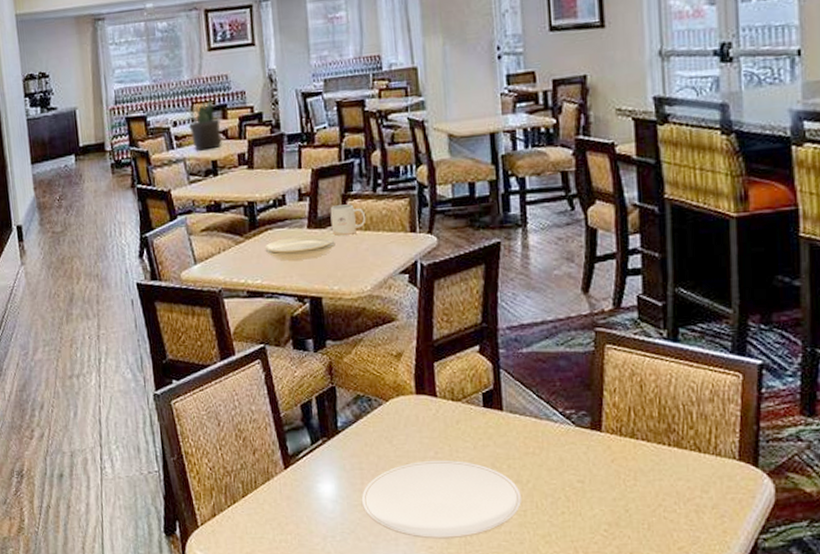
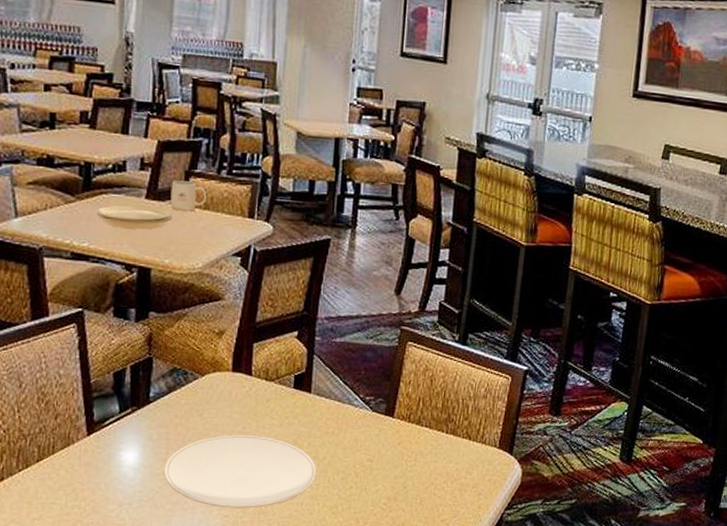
planter: present [184,98,222,151] -> none [27,45,65,101]

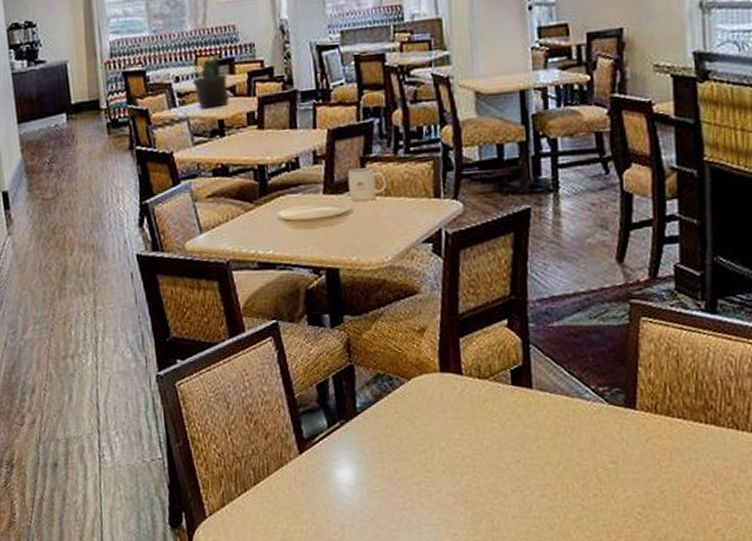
planter: none [27,45,65,101] -> present [187,51,230,109]
plate: present [163,434,316,508] -> none [381,441,552,526]

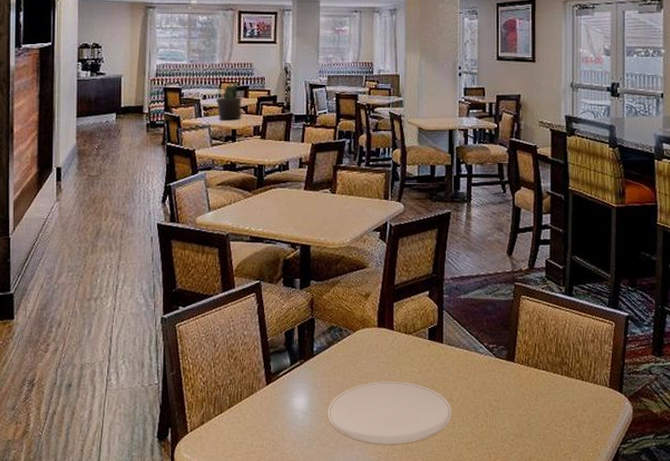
plate: present [277,201,354,230] -> none [268,196,325,214]
mug: present [347,167,387,203] -> none [323,174,351,198]
plate: none [381,441,552,526] -> present [327,381,452,445]

